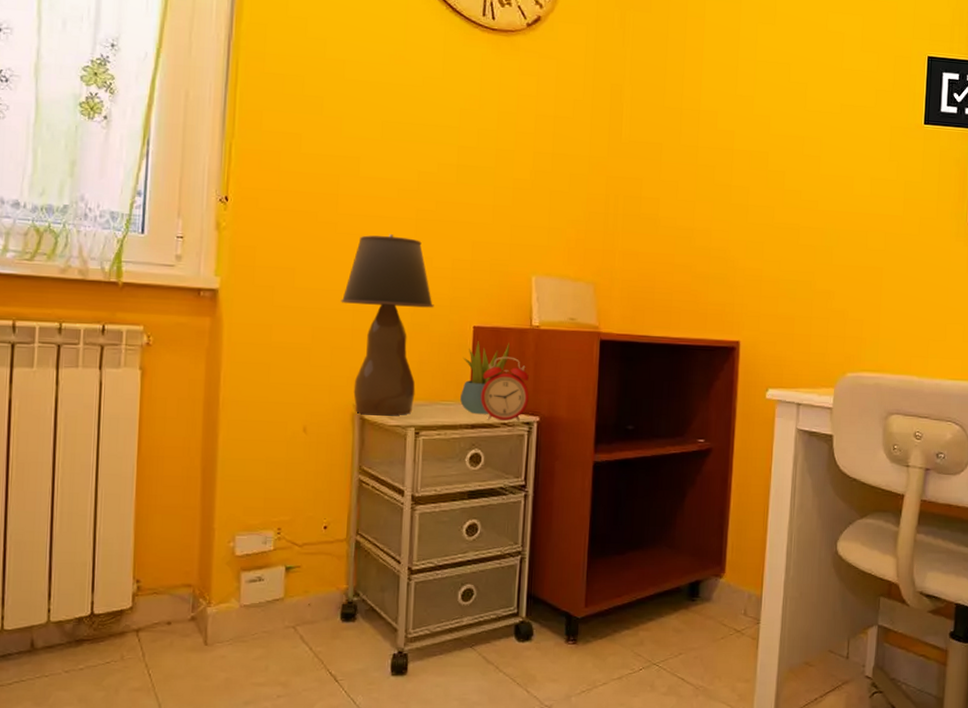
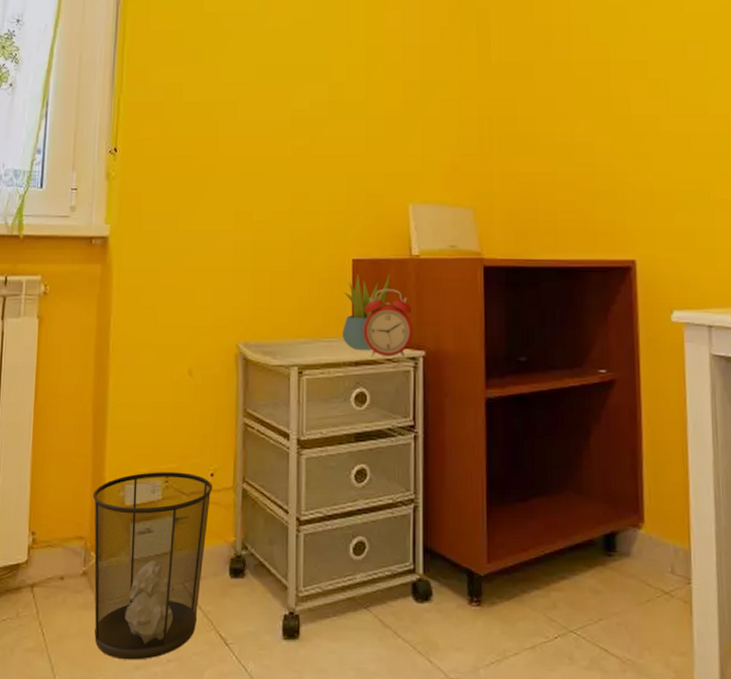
waste bin: none [201,524,326,696] -> present [92,472,213,660]
table lamp: present [341,234,434,416] -> none [222,173,312,355]

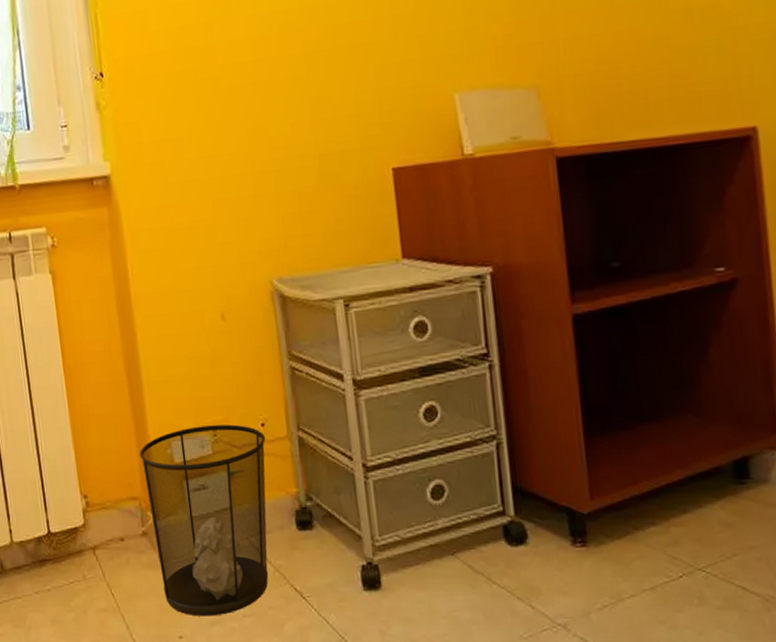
succulent plant: present [343,274,390,351] -> none [385,181,441,275]
alarm clock: present [363,289,413,357] -> none [413,197,476,280]

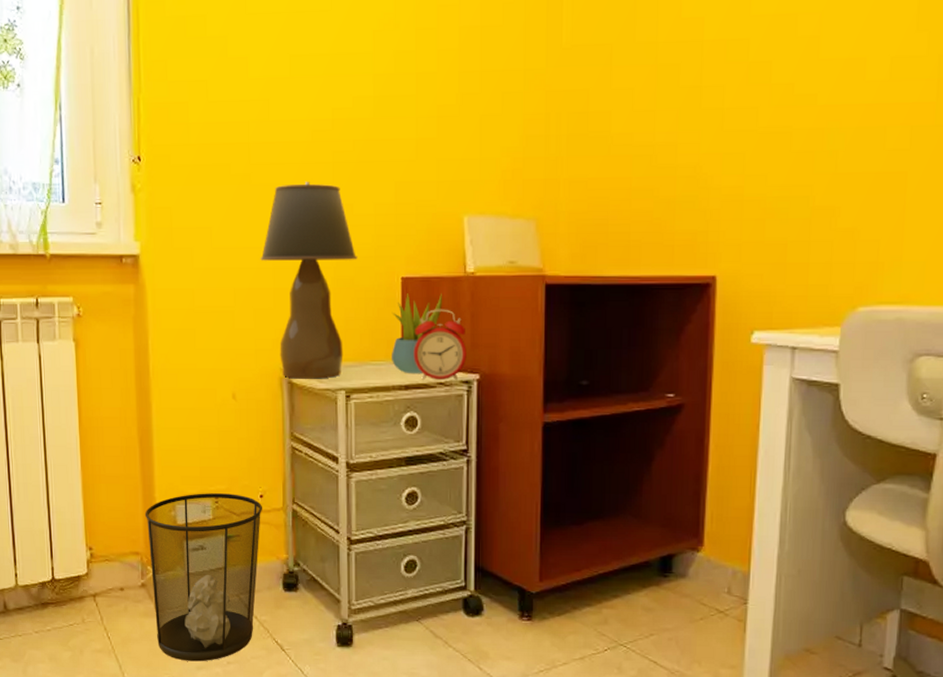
table lamp: none [237,77,342,292] -> present [260,182,358,379]
succulent plant: none [385,181,441,275] -> present [392,293,442,374]
alarm clock: none [413,197,476,280] -> present [414,309,467,381]

